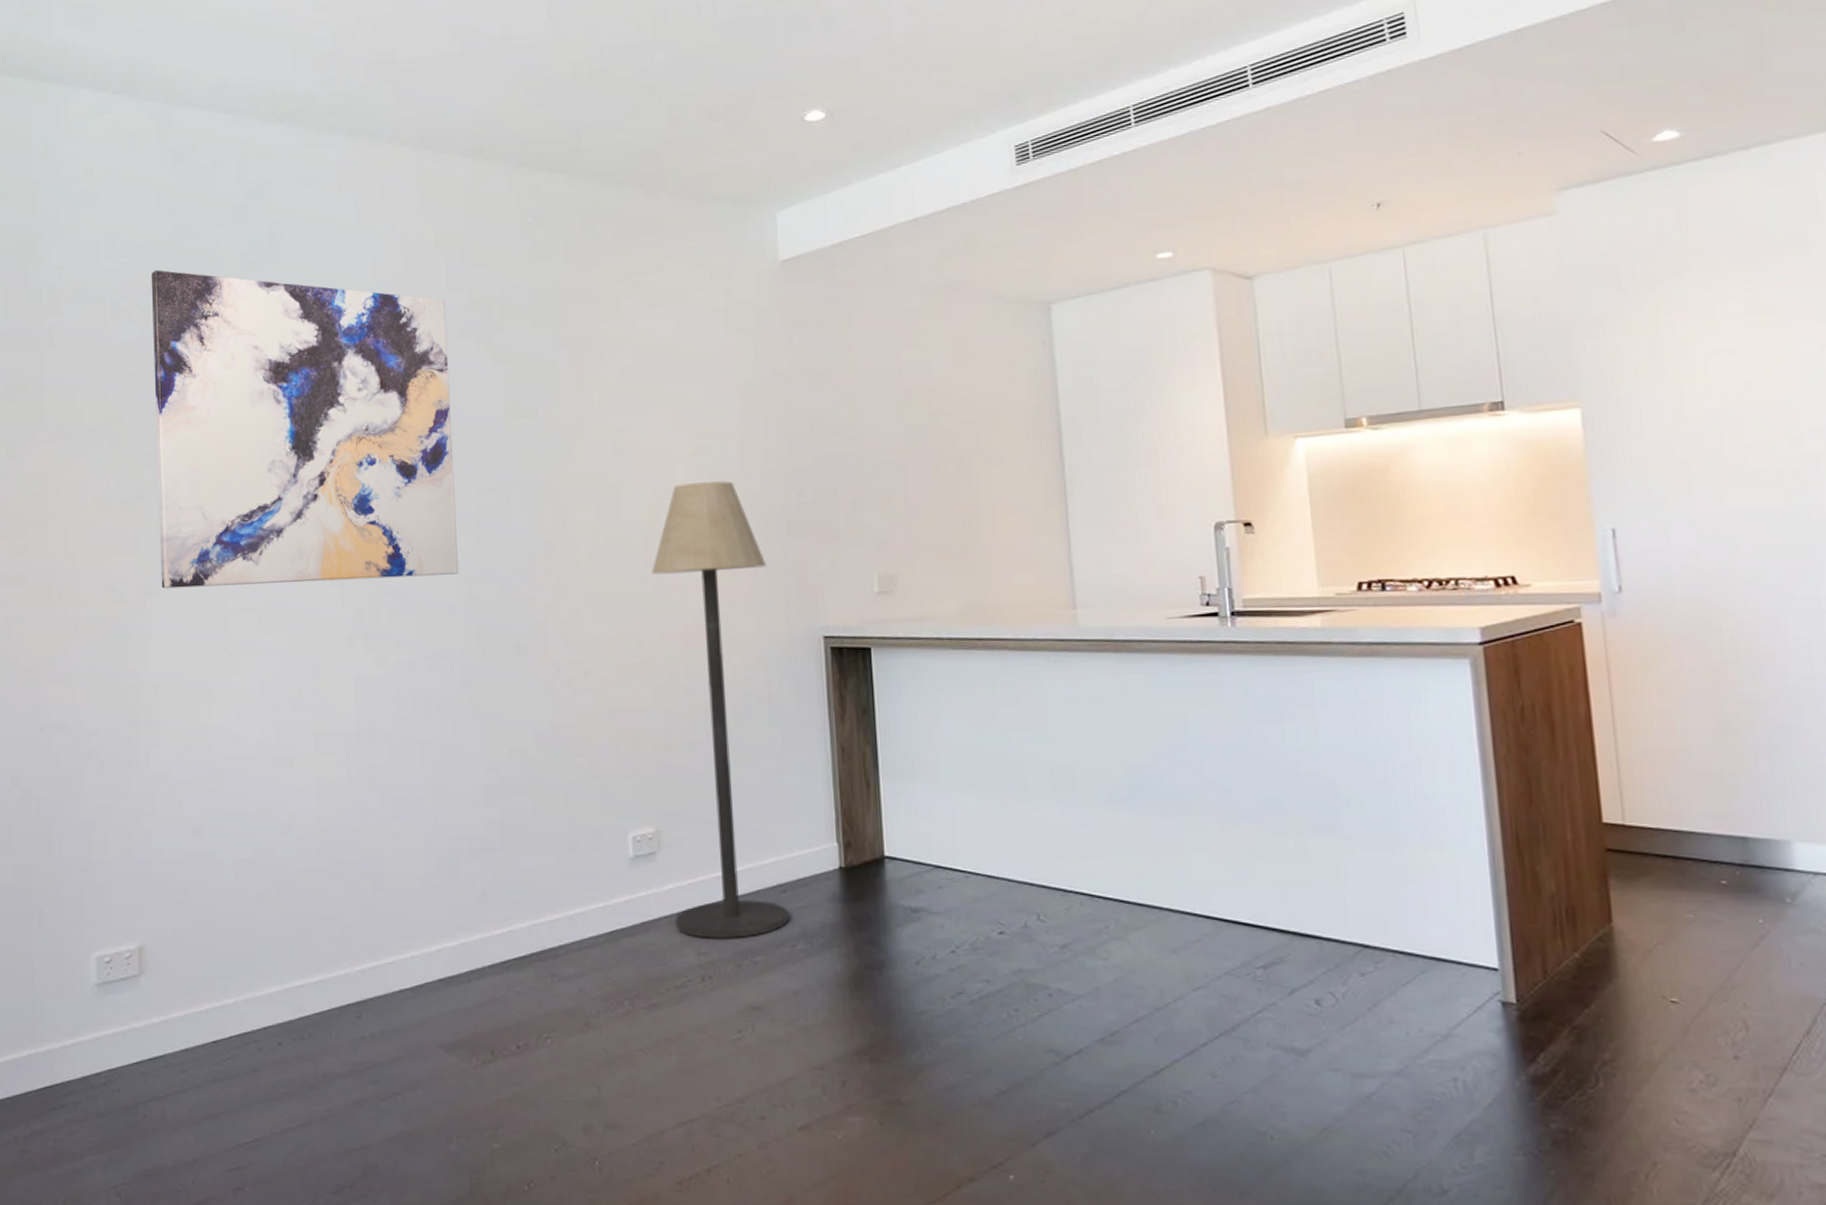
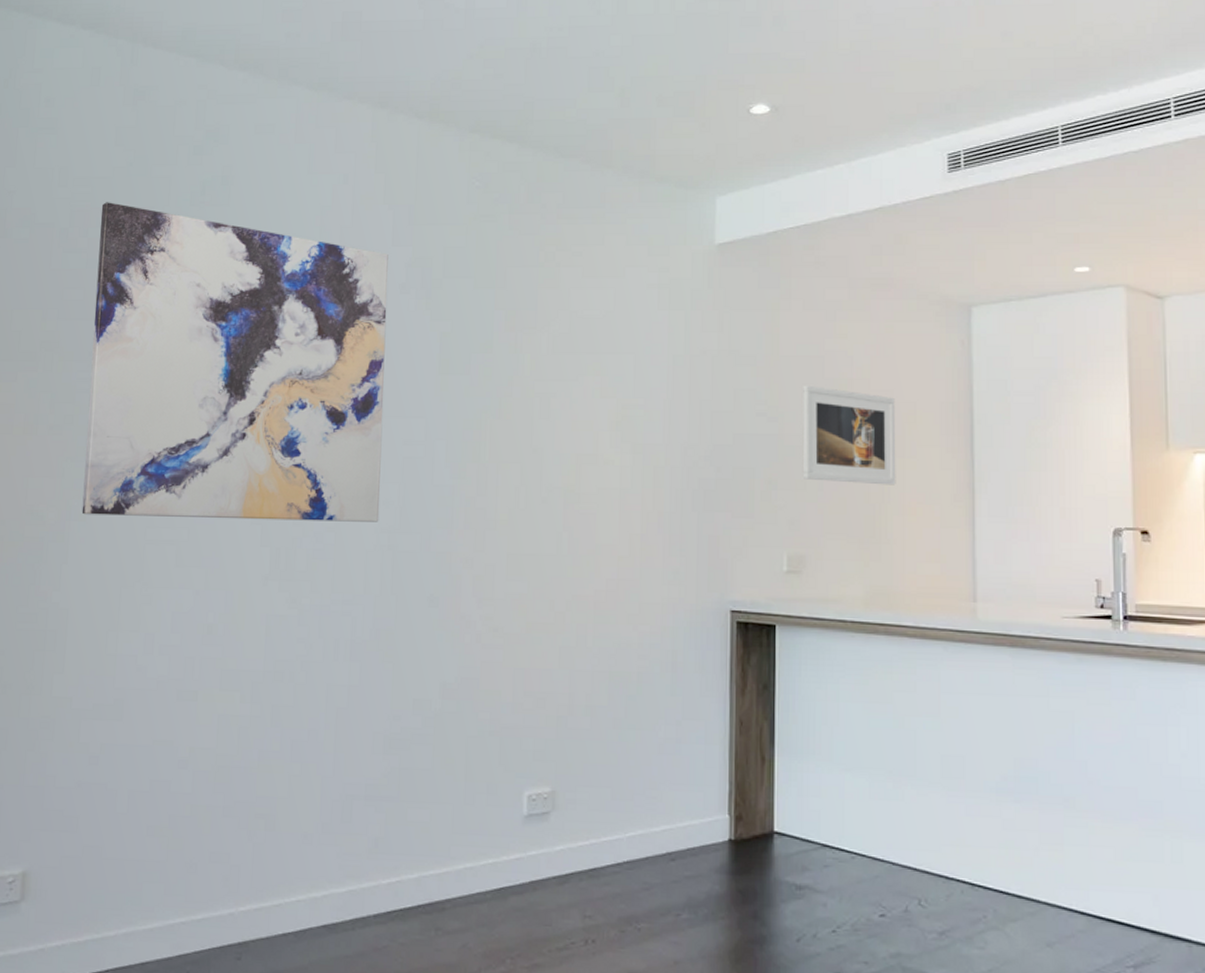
floor lamp: present [651,480,790,940] -> none [562,450,681,905]
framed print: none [881,399,985,497] -> present [802,385,896,485]

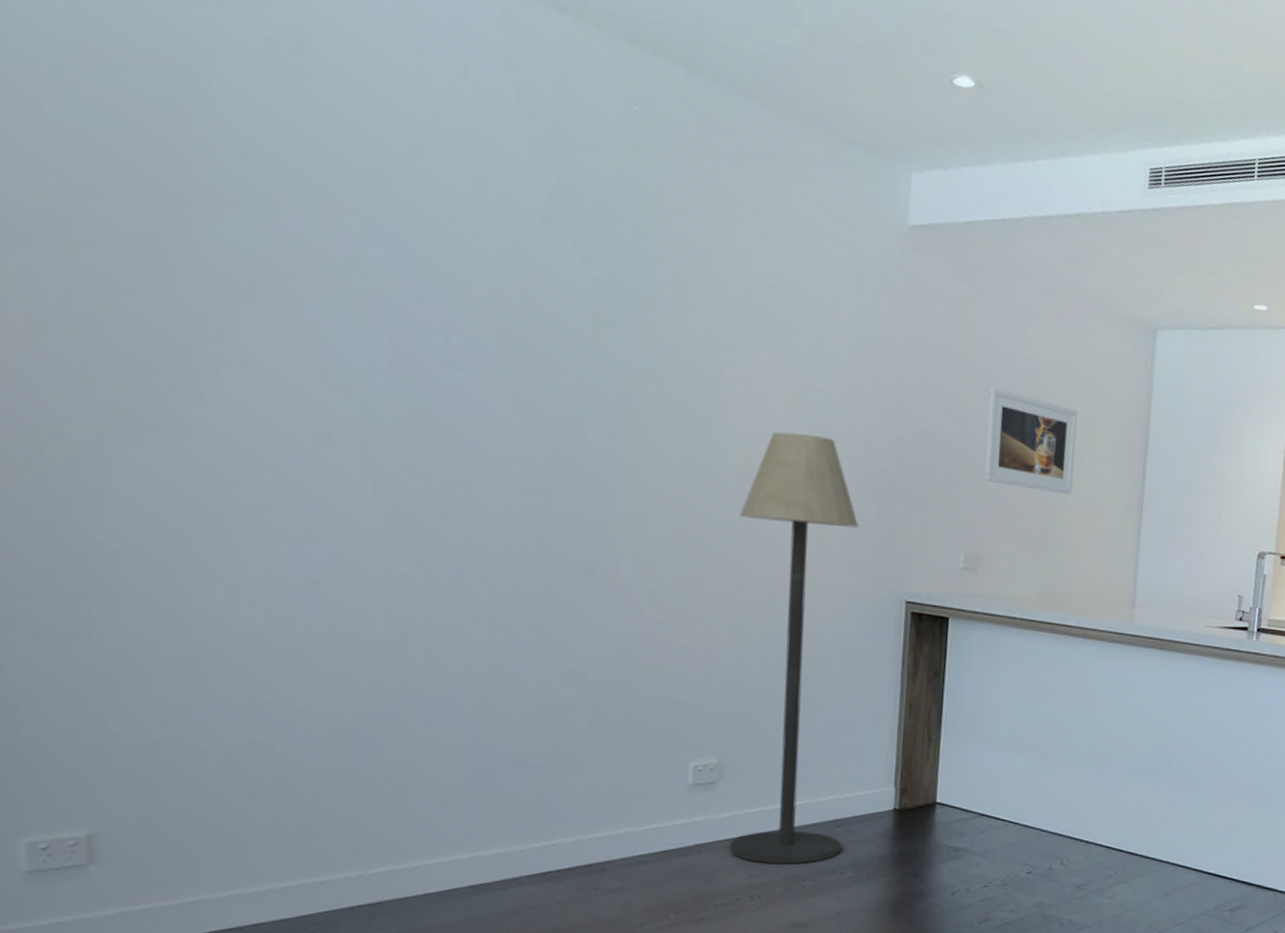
wall art: present [81,202,388,522] -> none [113,40,526,483]
floor lamp: none [562,450,681,905] -> present [728,431,859,865]

